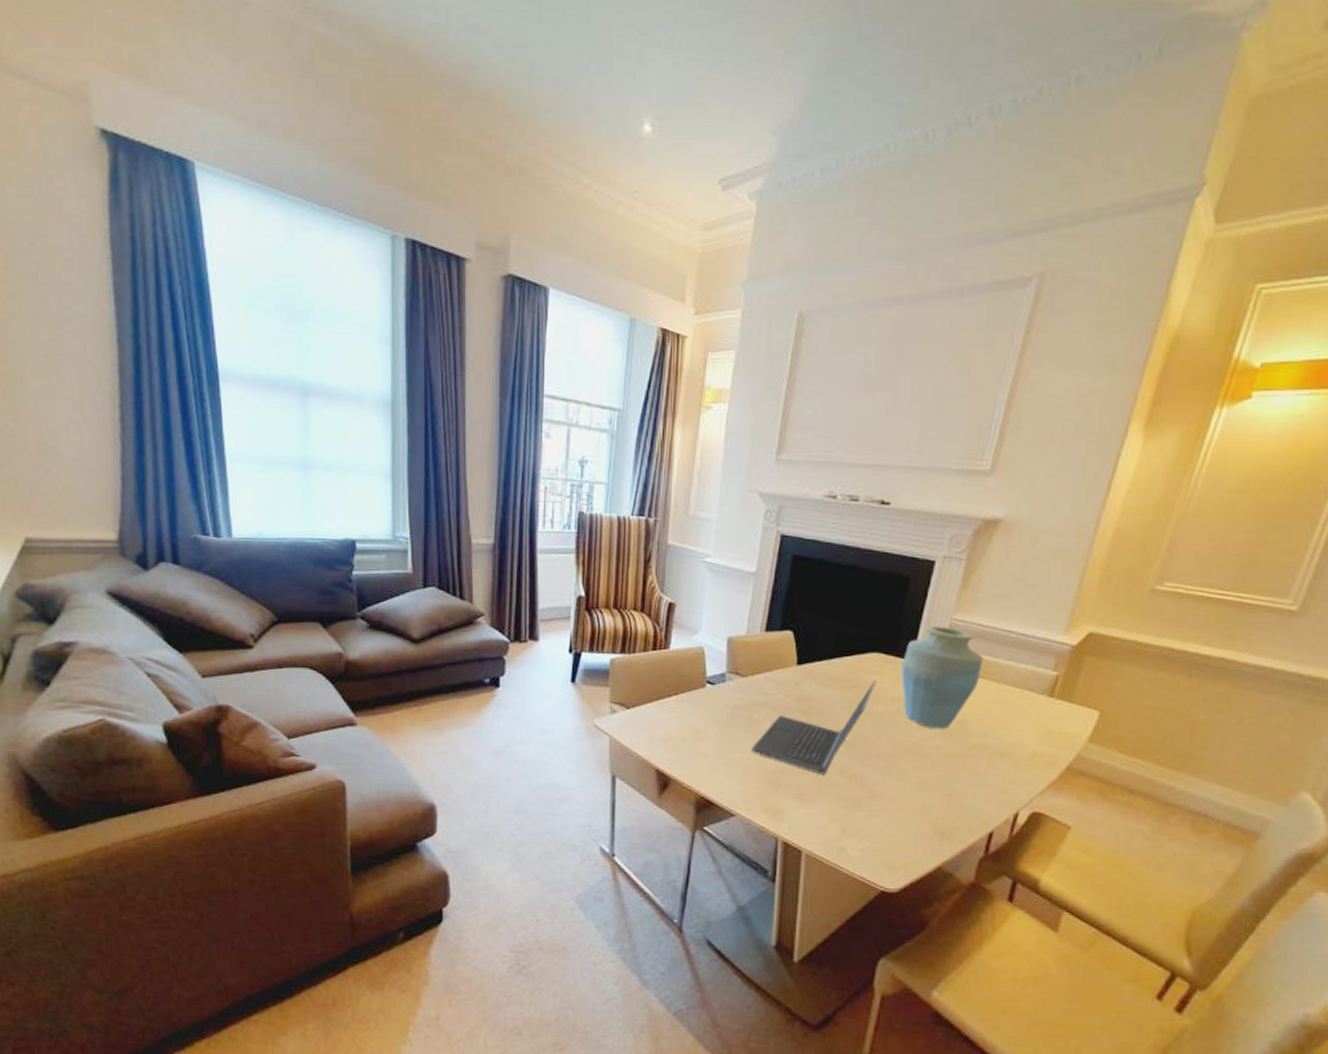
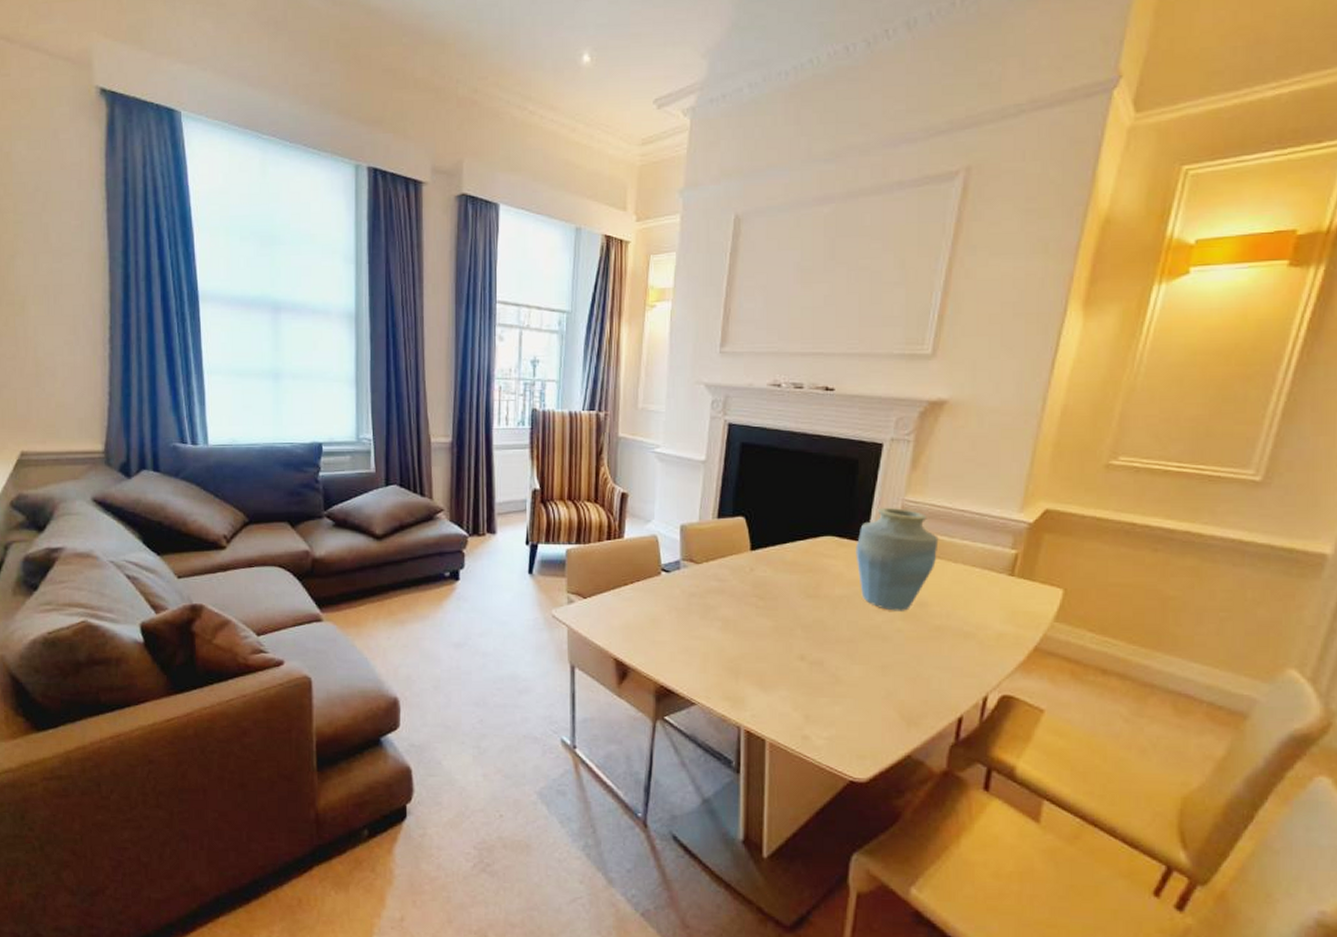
laptop computer: present [751,680,877,774] -> none [709,563,832,660]

